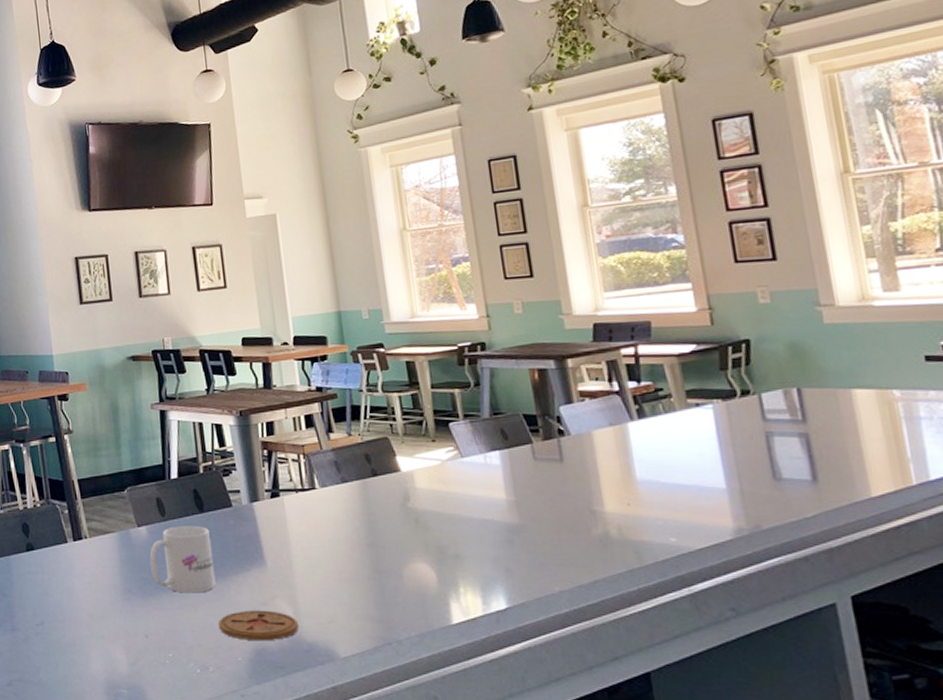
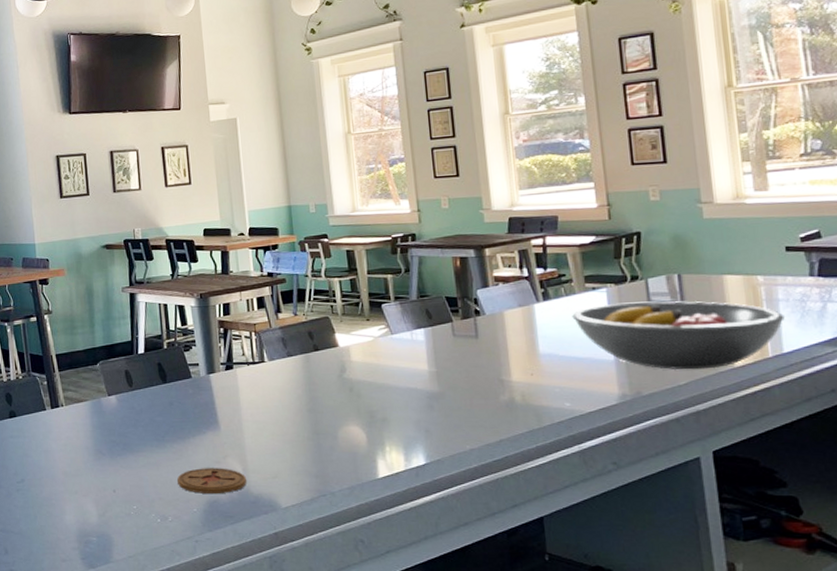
mug: present [149,526,216,593] -> none [118,394,176,454]
fruit bowl: none [673,419,931,500] -> present [572,301,786,370]

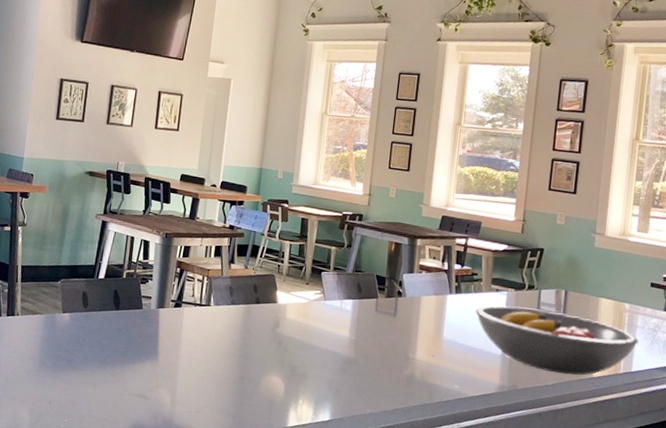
coaster: present [177,468,247,495] -> none [110,393,173,420]

